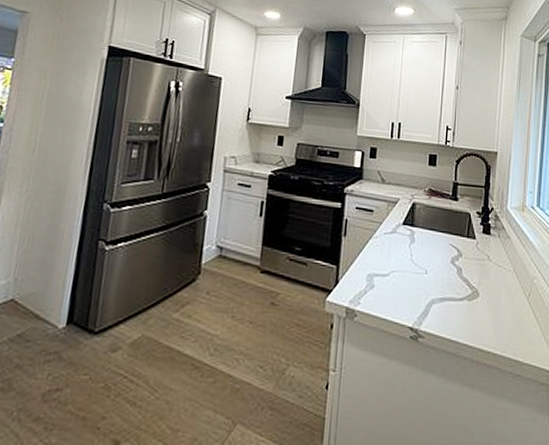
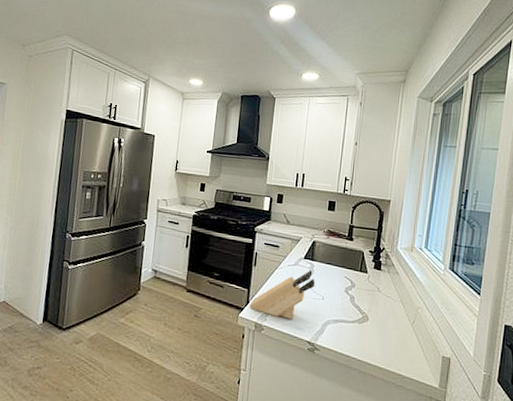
knife block: none [338,238,417,301] -> present [249,270,315,320]

